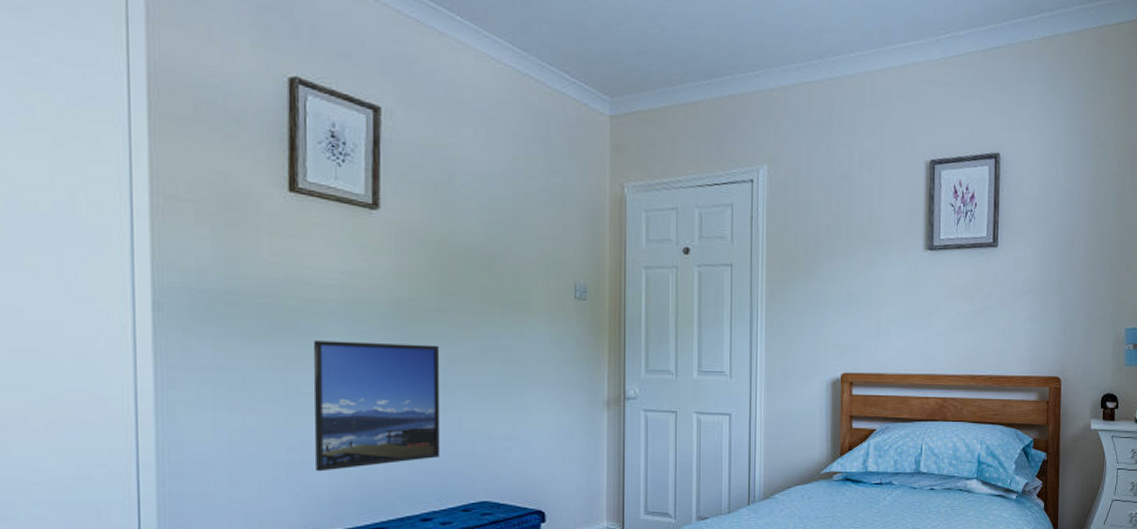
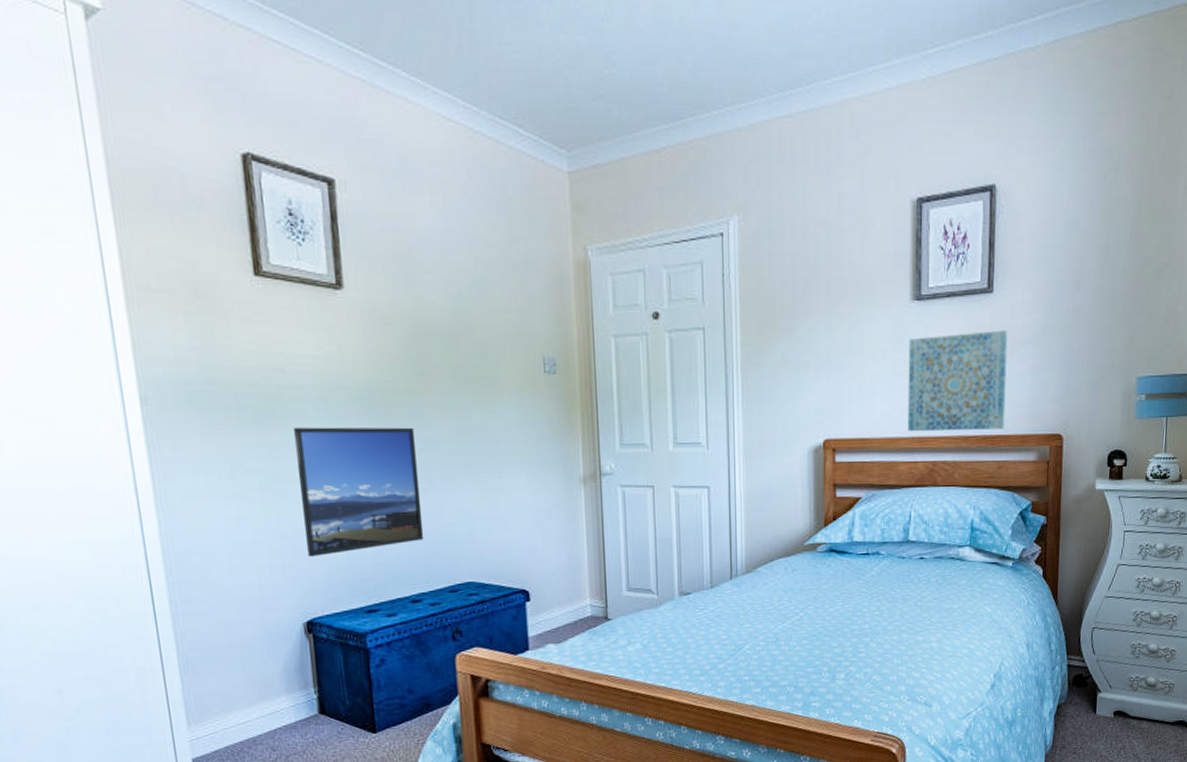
wall art: none [920,280,1011,371] -> present [907,330,1008,432]

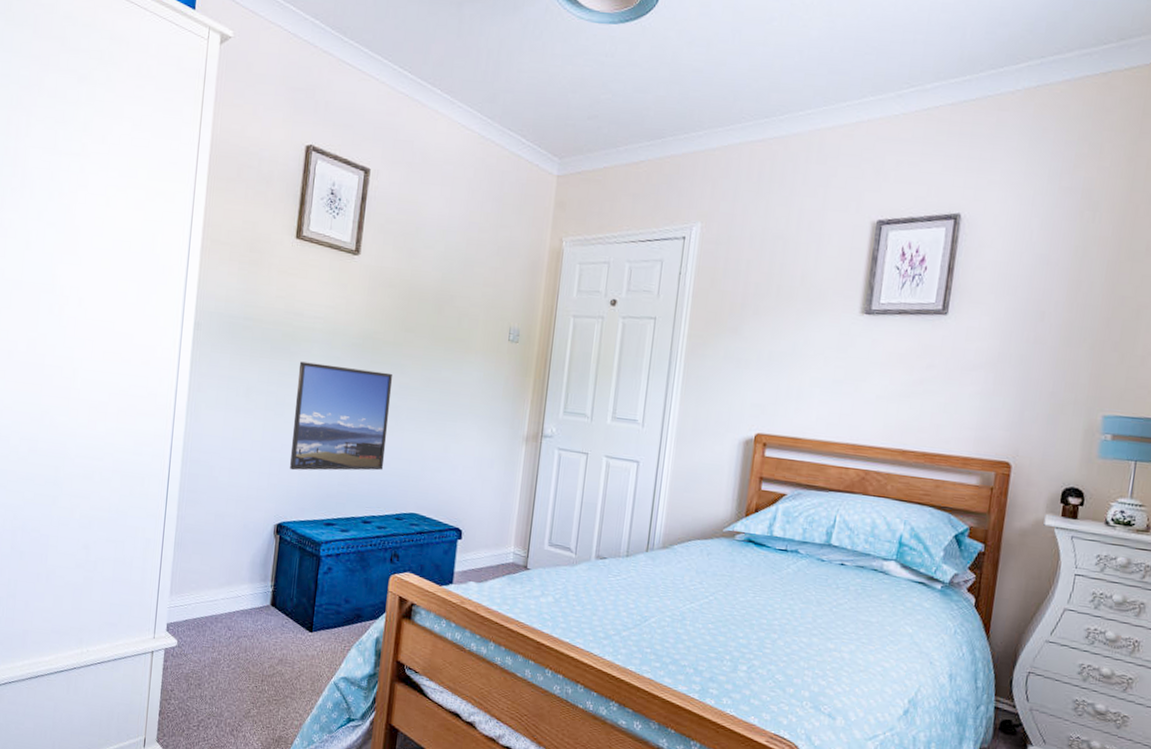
wall art: present [907,330,1008,432] -> none [842,349,960,448]

